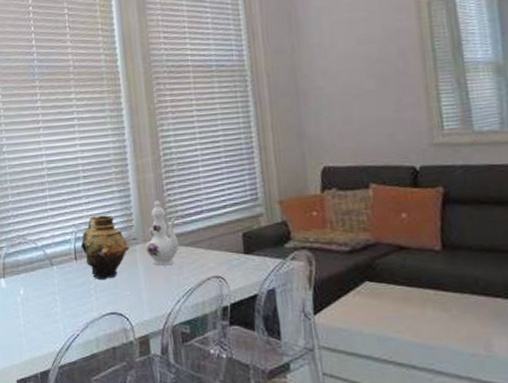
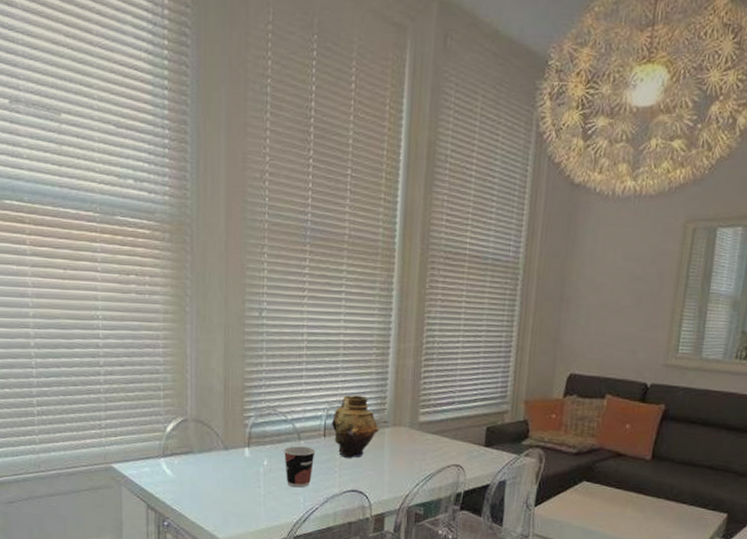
cup: none [37,272,69,315] -> present [283,446,316,488]
ewer: present [145,201,179,266] -> none [394,387,430,451]

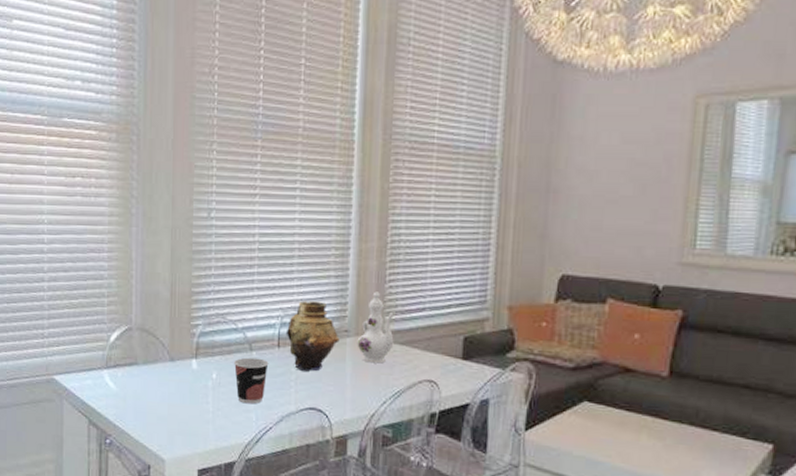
ewer: none [394,387,430,451] -> present [357,291,397,364]

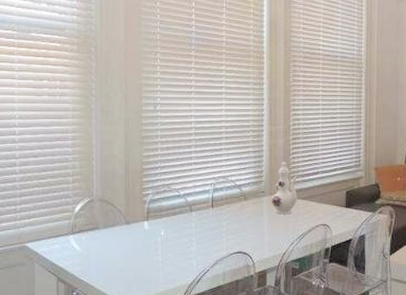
cup: present [233,357,269,404] -> none [177,217,205,253]
vase: present [285,301,340,371] -> none [217,171,258,224]

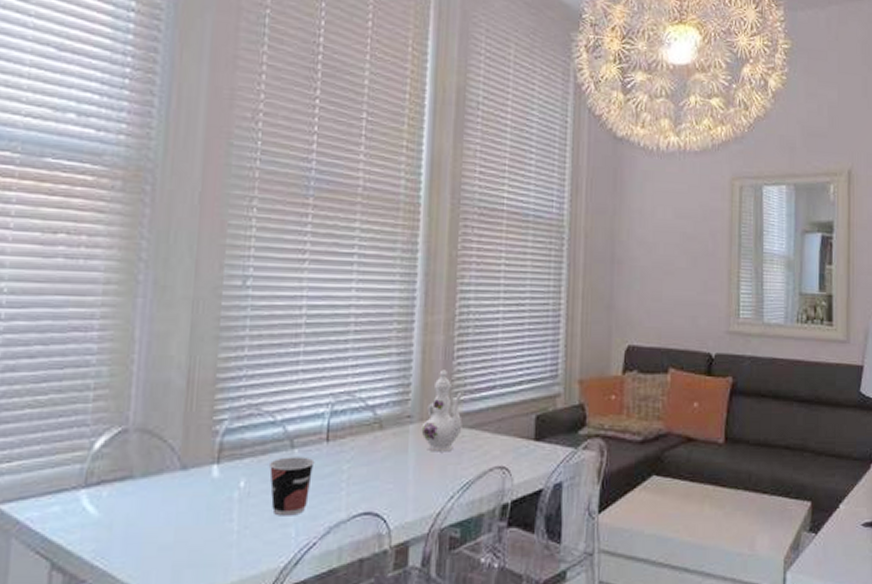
cup: none [177,217,205,253] -> present [268,457,315,516]

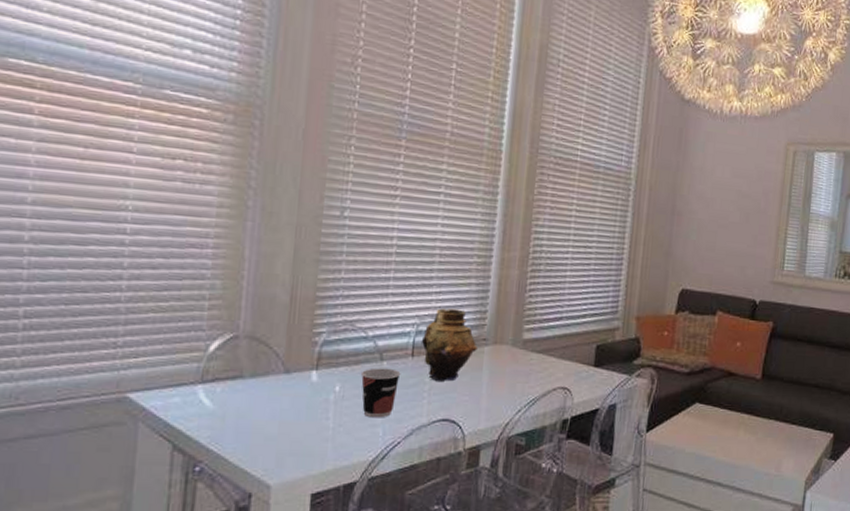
vase: none [336,383,401,468] -> present [421,308,478,381]
ewer: present [421,370,466,452] -> none [494,300,535,372]

